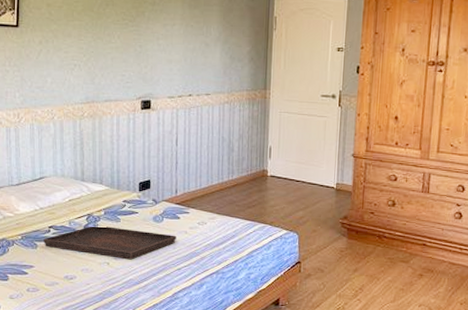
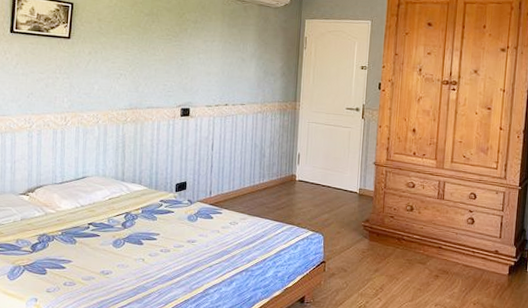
serving tray: present [43,225,176,260] -> none [82,222,209,257]

